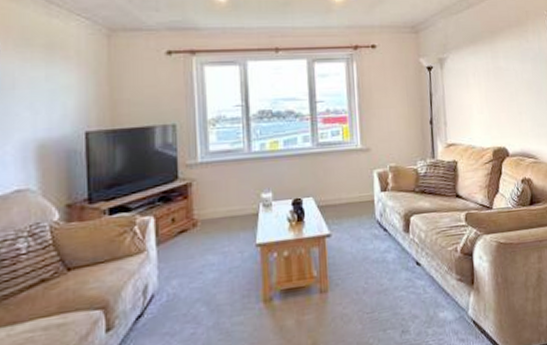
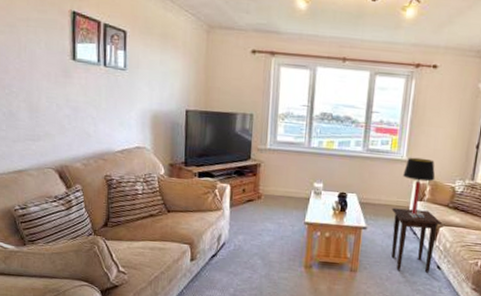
side table: none [355,201,413,278] -> present [391,208,443,273]
table lamp: none [361,143,396,208] -> present [403,157,435,215]

